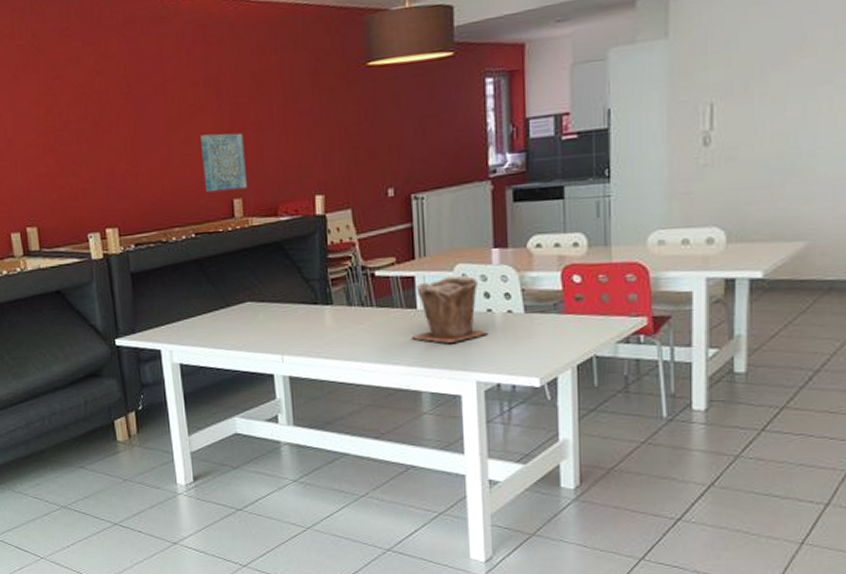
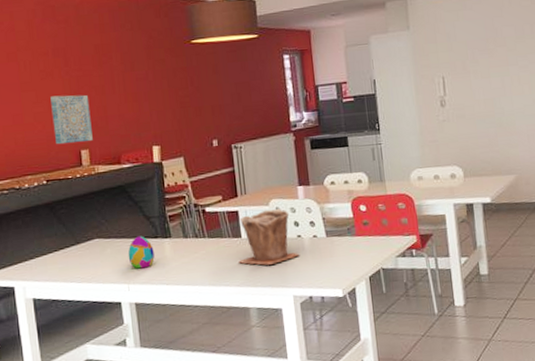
decorative egg: none [282,301,313,339] -> present [127,236,155,269]

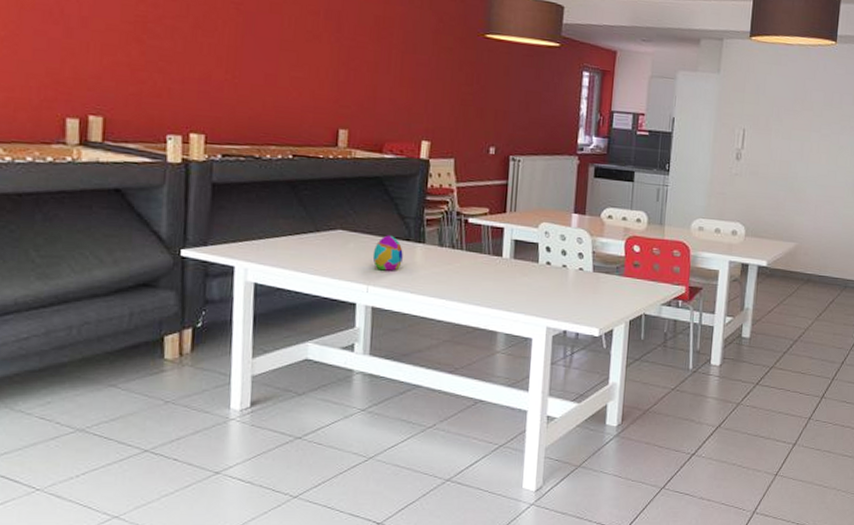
wall art: present [50,95,93,145] -> none [311,62,359,122]
plant pot: present [239,209,299,266] -> none [495,232,561,292]

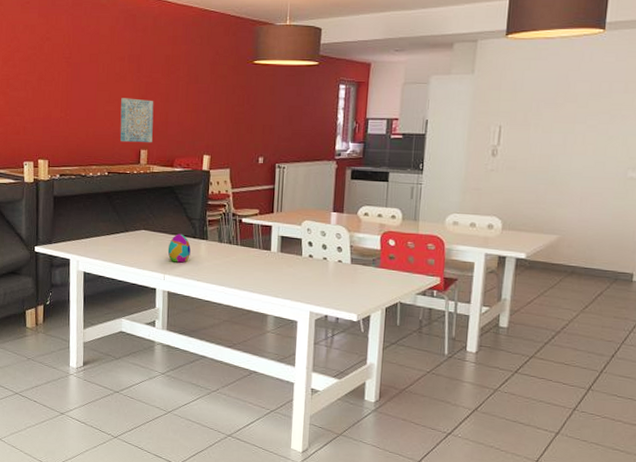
wall art: none [311,62,359,122] -> present [120,98,154,143]

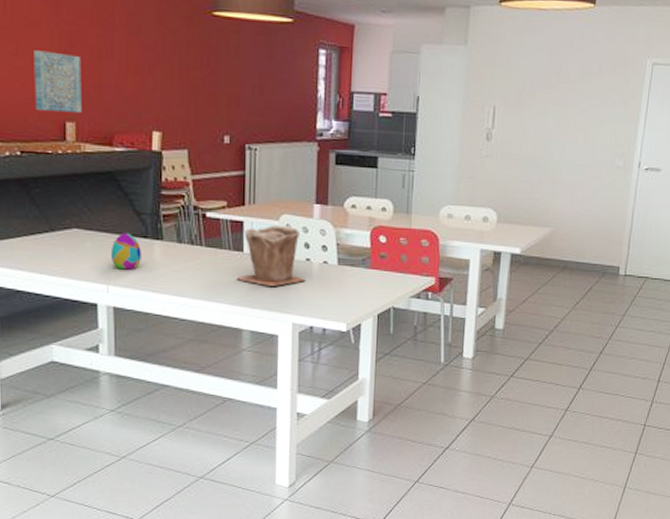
plant pot: none [265,229,322,281] -> present [237,225,305,288]

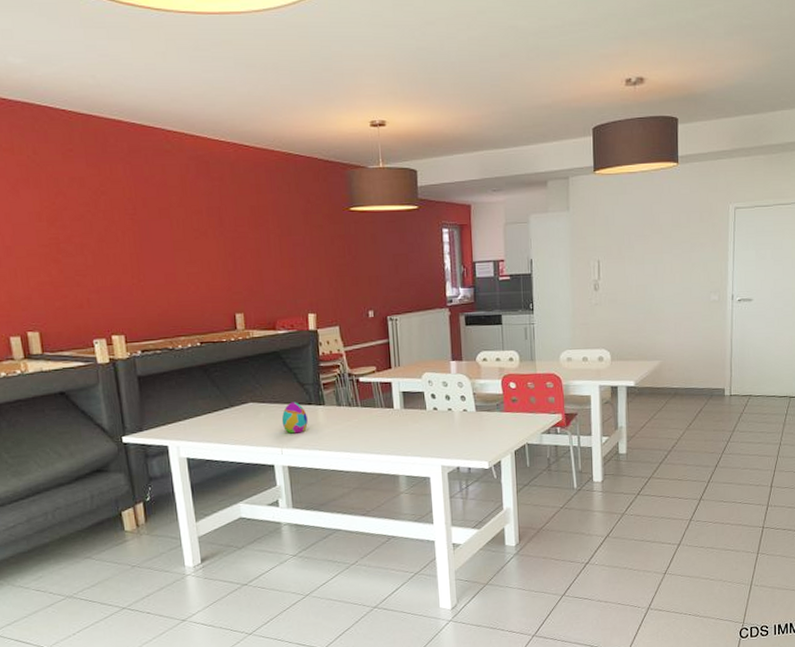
wall art: present [34,50,82,114] -> none [204,256,248,307]
plant pot: present [237,225,305,288] -> none [390,382,449,436]

